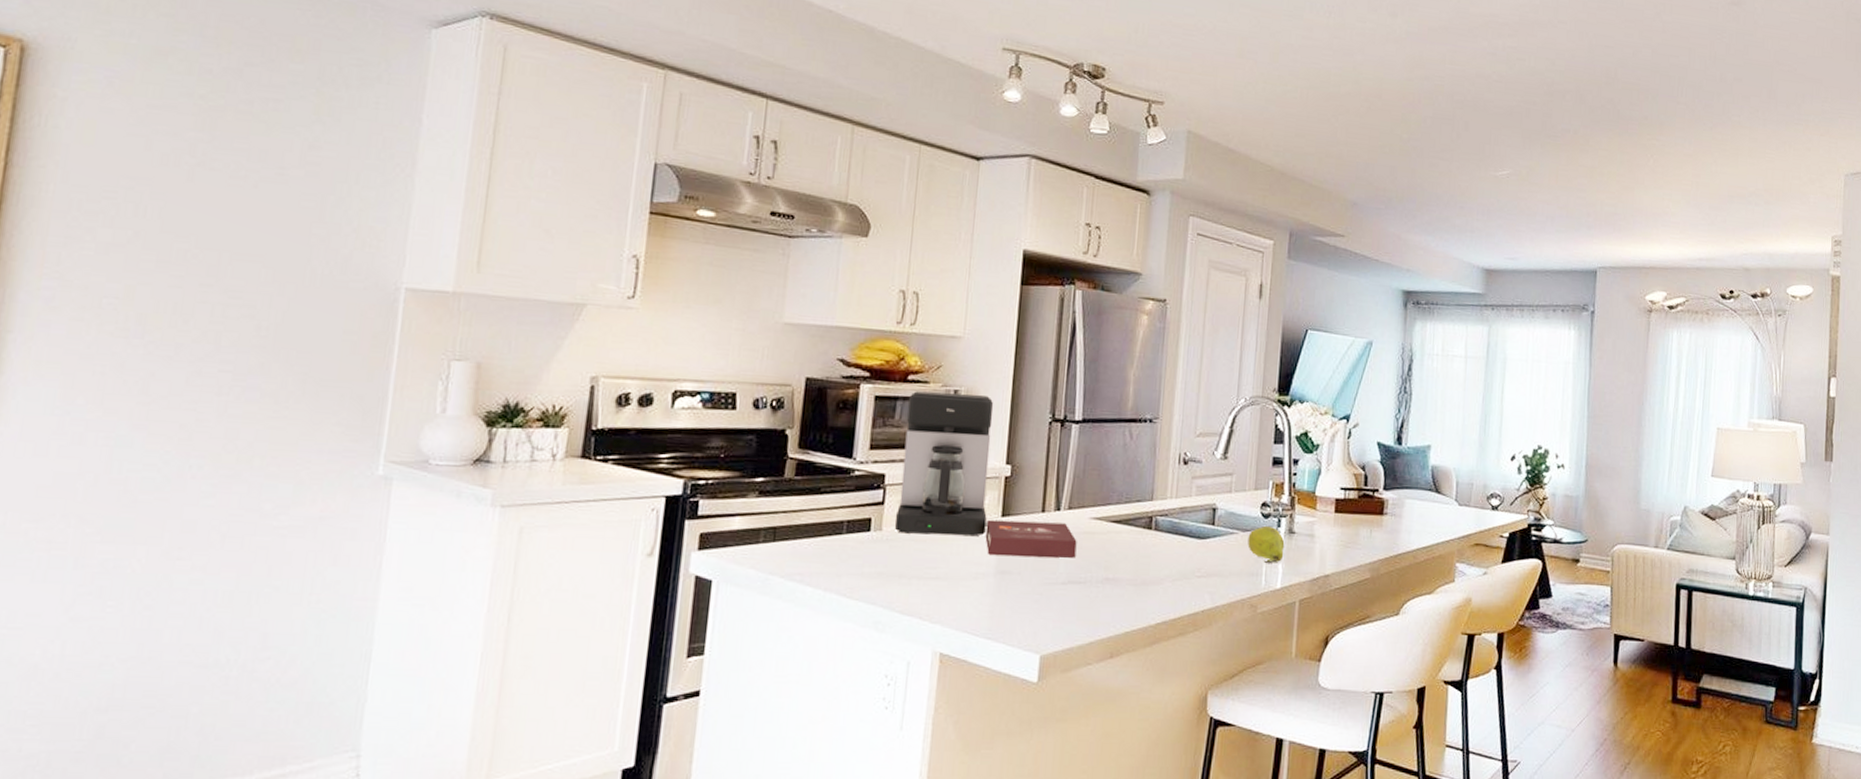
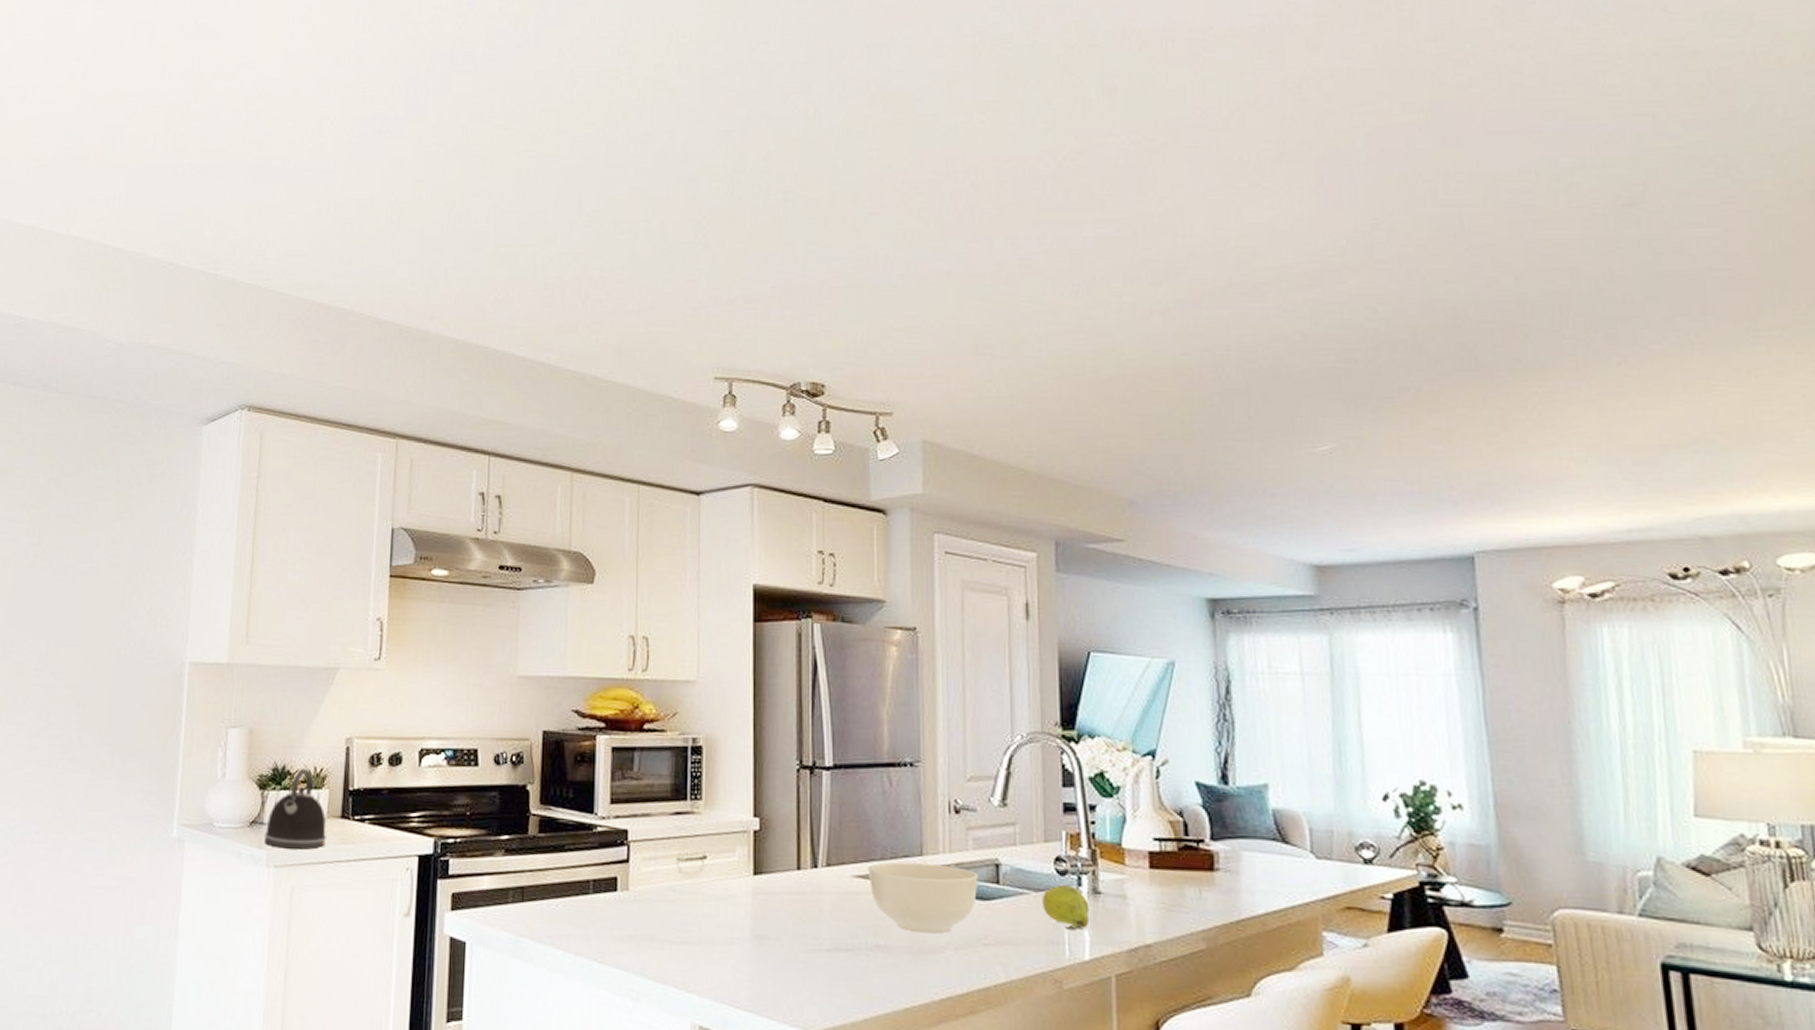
kettle: none [490,405,565,490] -> present [264,768,328,850]
coffee maker: present [894,391,994,537] -> none [641,740,738,897]
book: present [985,519,1077,558] -> none [737,878,839,922]
bowl: none [1104,506,1198,568] -> present [867,862,979,934]

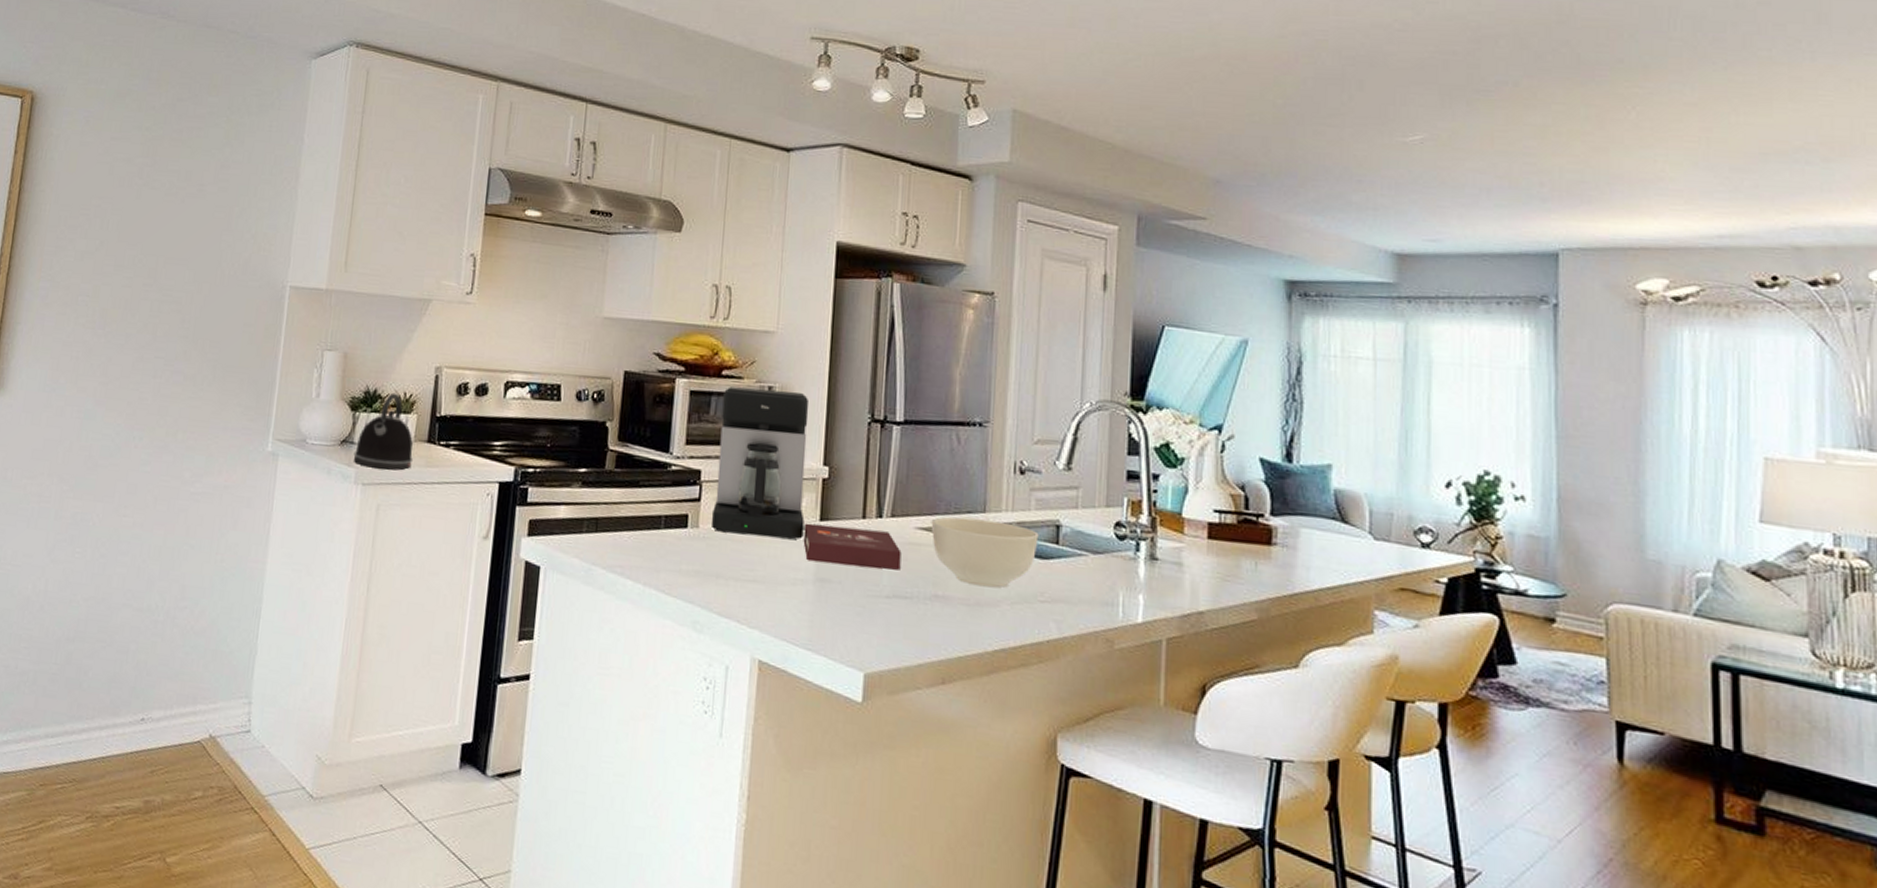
coffee maker: none [641,740,738,897] -> present [710,386,809,540]
book: none [737,878,839,922] -> present [803,522,902,570]
fruit: present [1042,884,1090,931] -> none [1100,548,1146,594]

